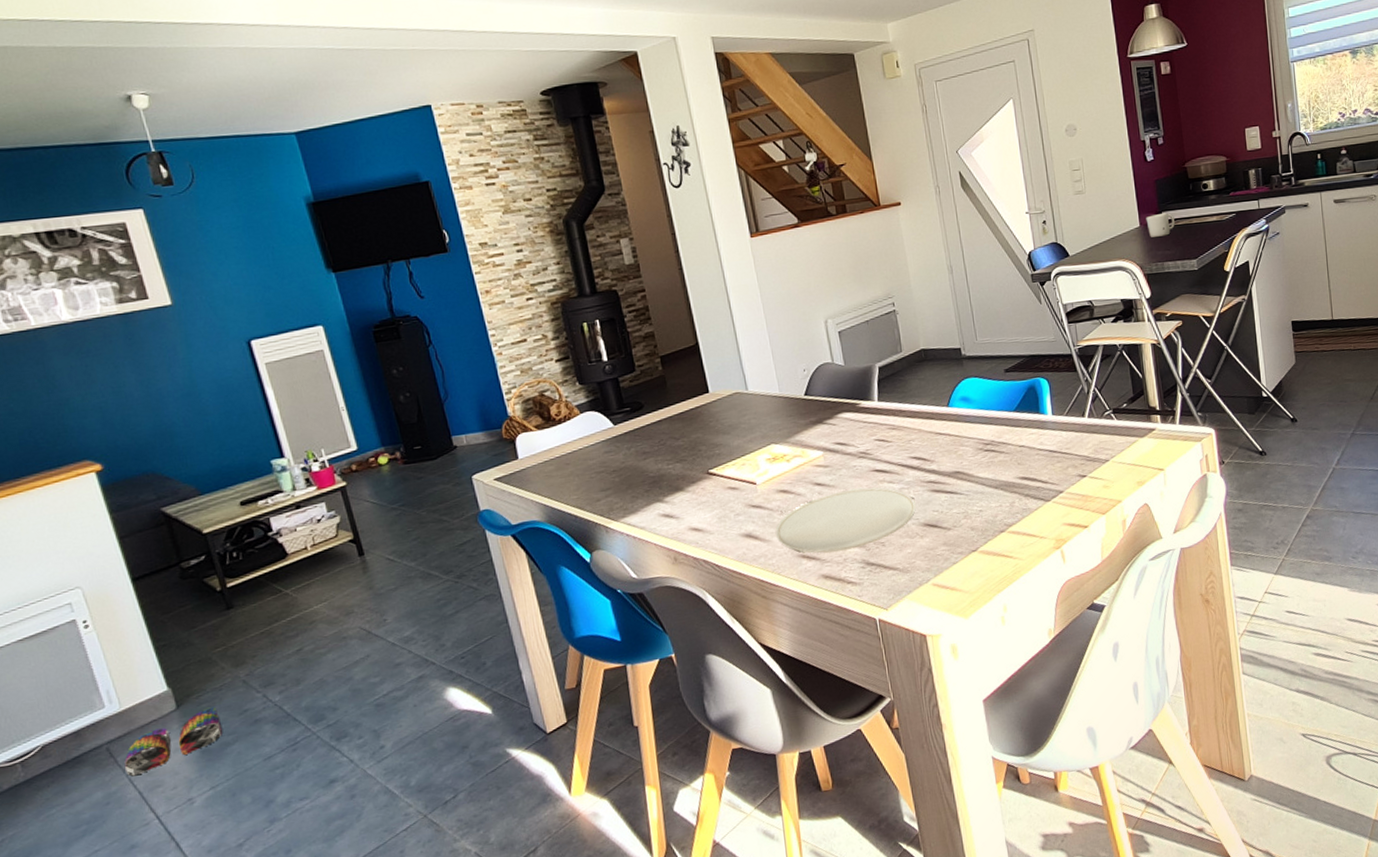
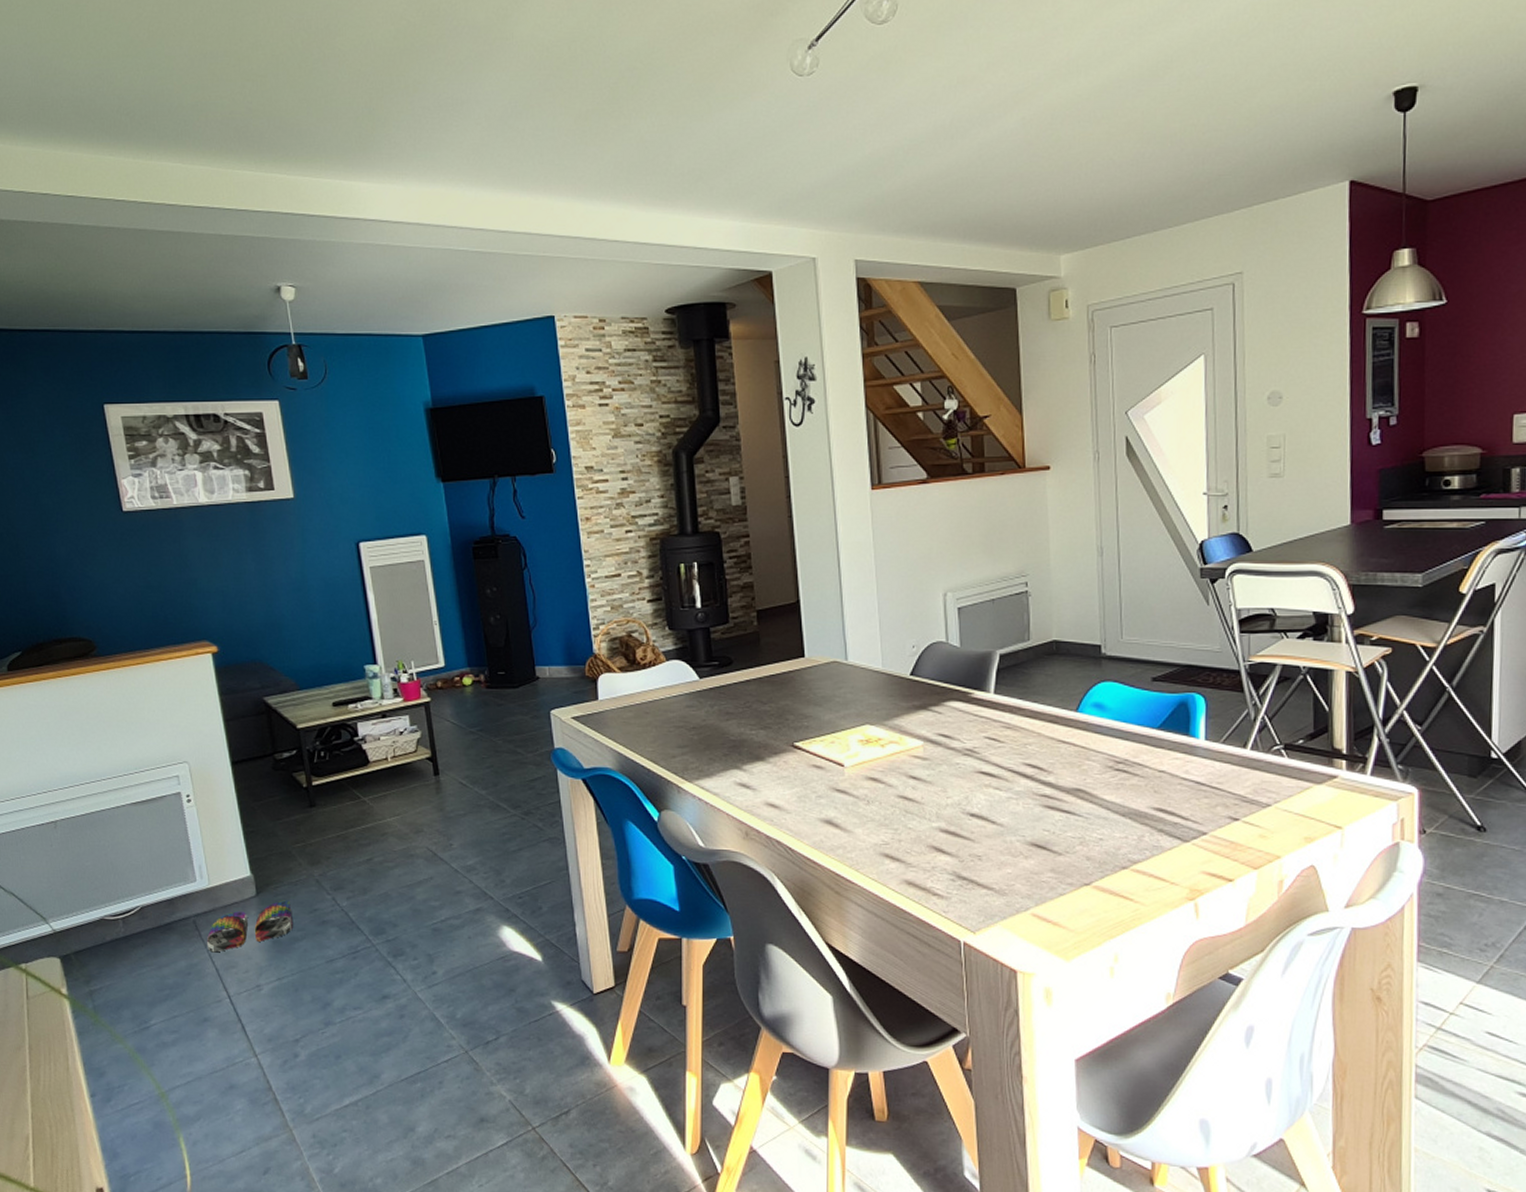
plate: present [775,487,916,553] -> none [858,789,1023,857]
mug: present [1146,213,1175,238] -> none [1360,512,1399,541]

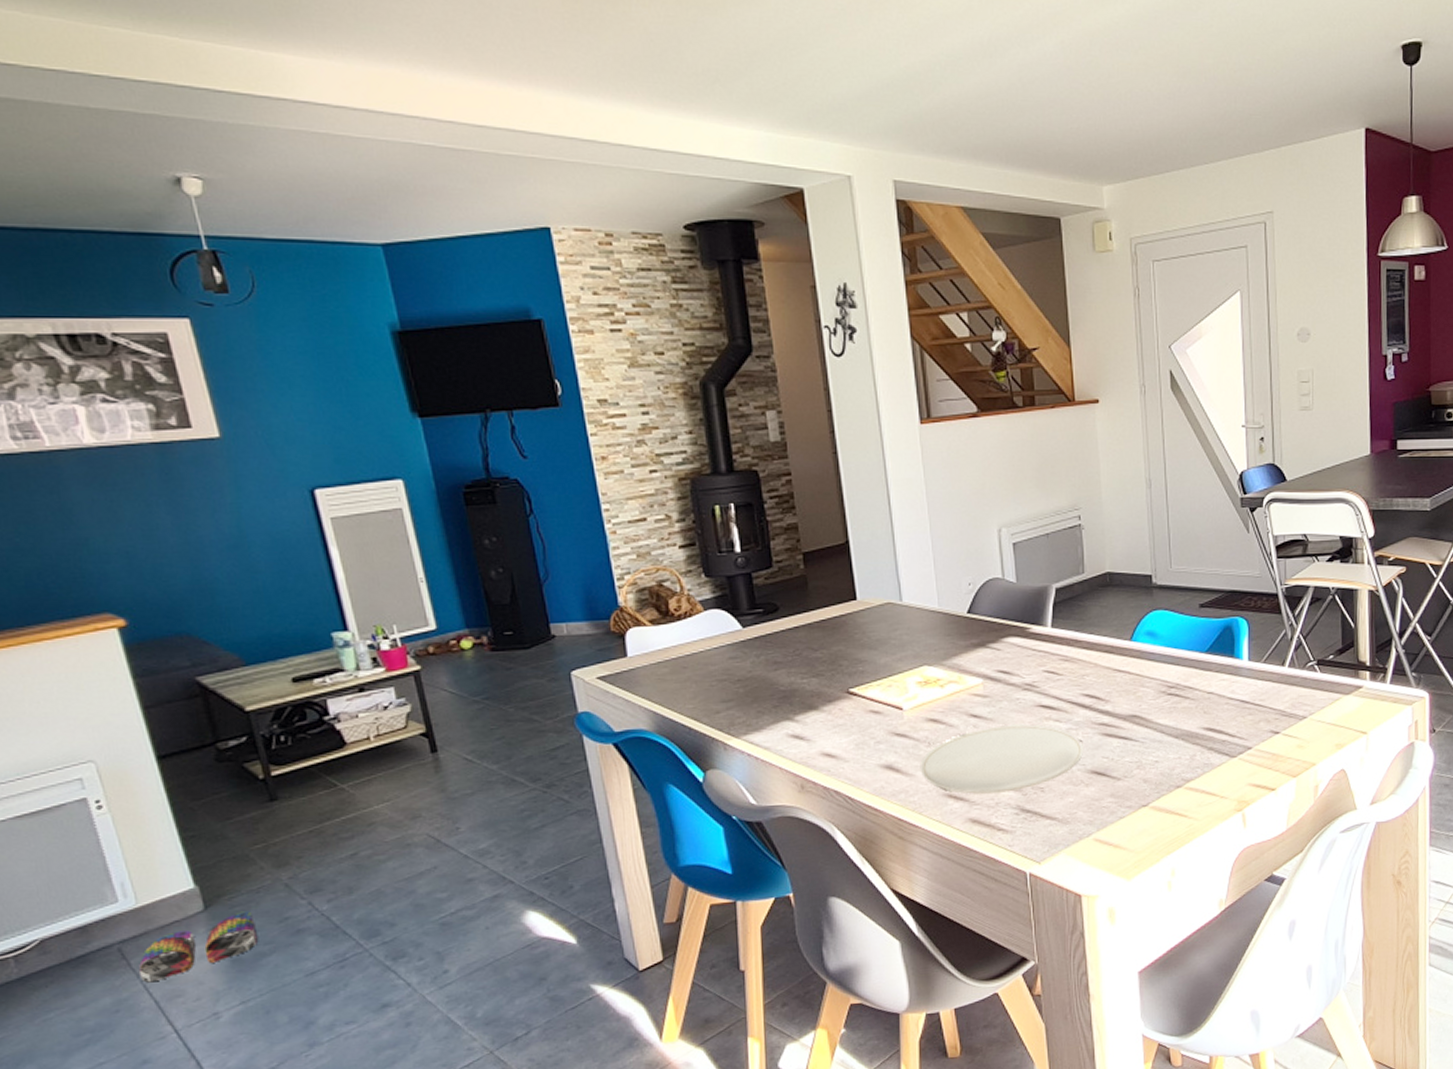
plate: none [858,789,1023,857] -> present [920,724,1083,794]

